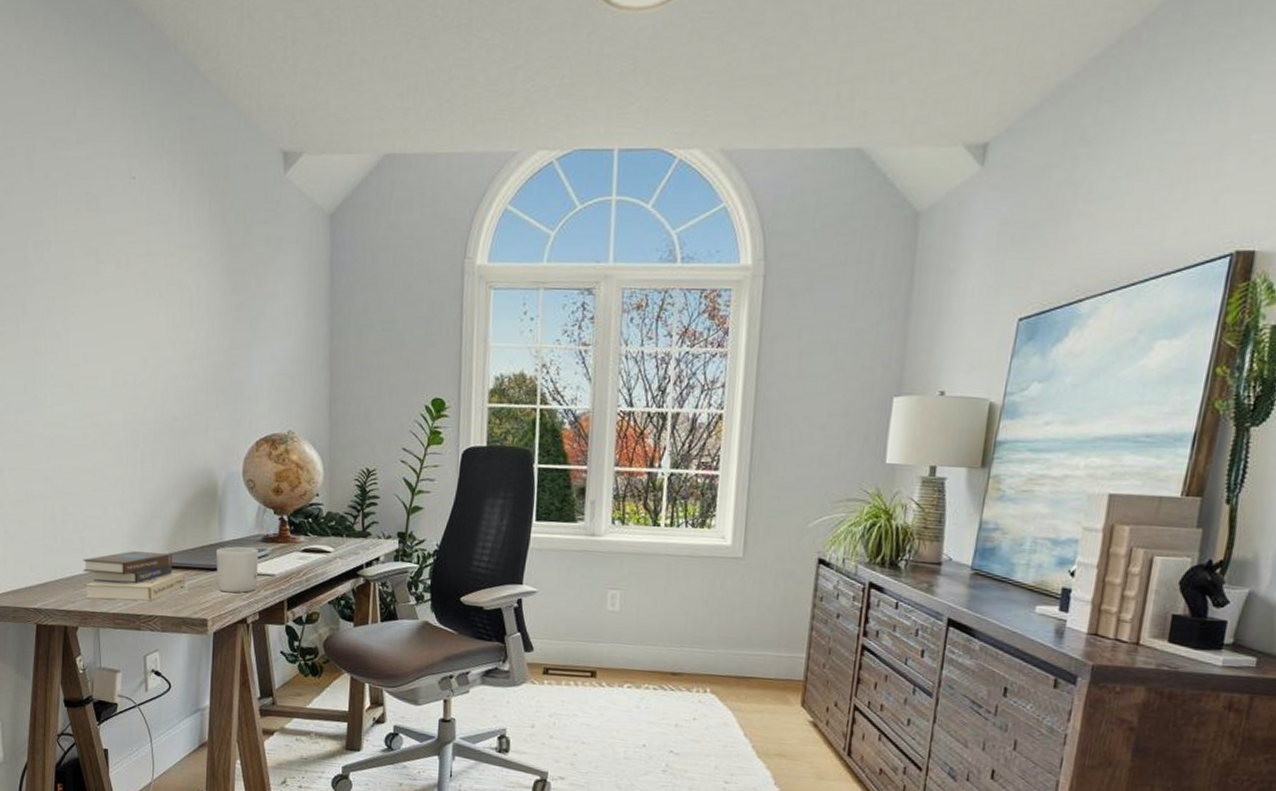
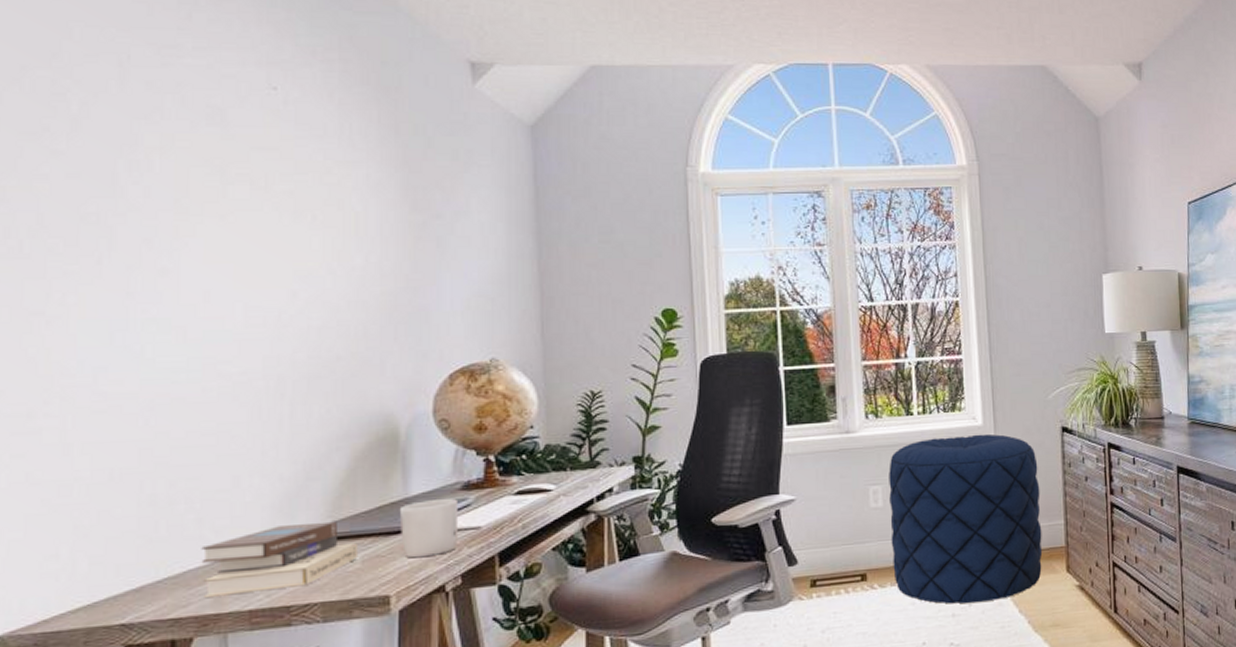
pouf: none [622,552,786,720] -> present [889,433,1043,604]

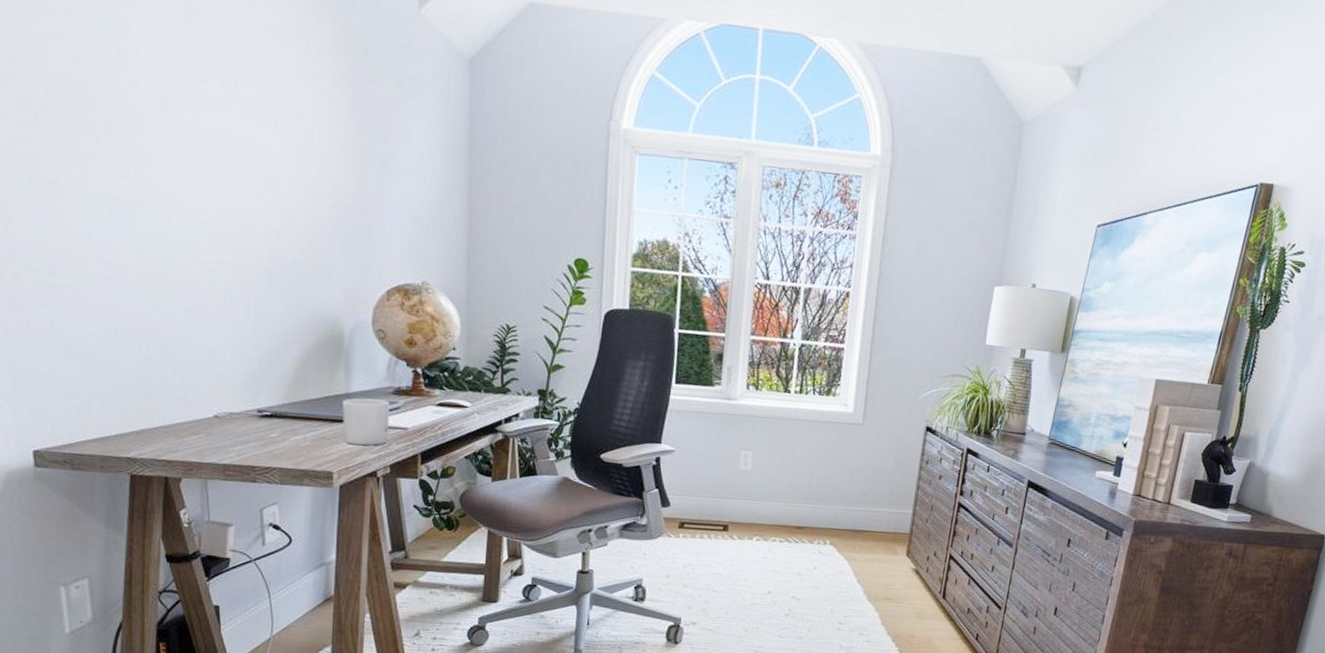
books: present [201,521,359,597] -> none [186,399,309,452]
pouf: present [889,433,1043,604] -> none [752,417,898,568]

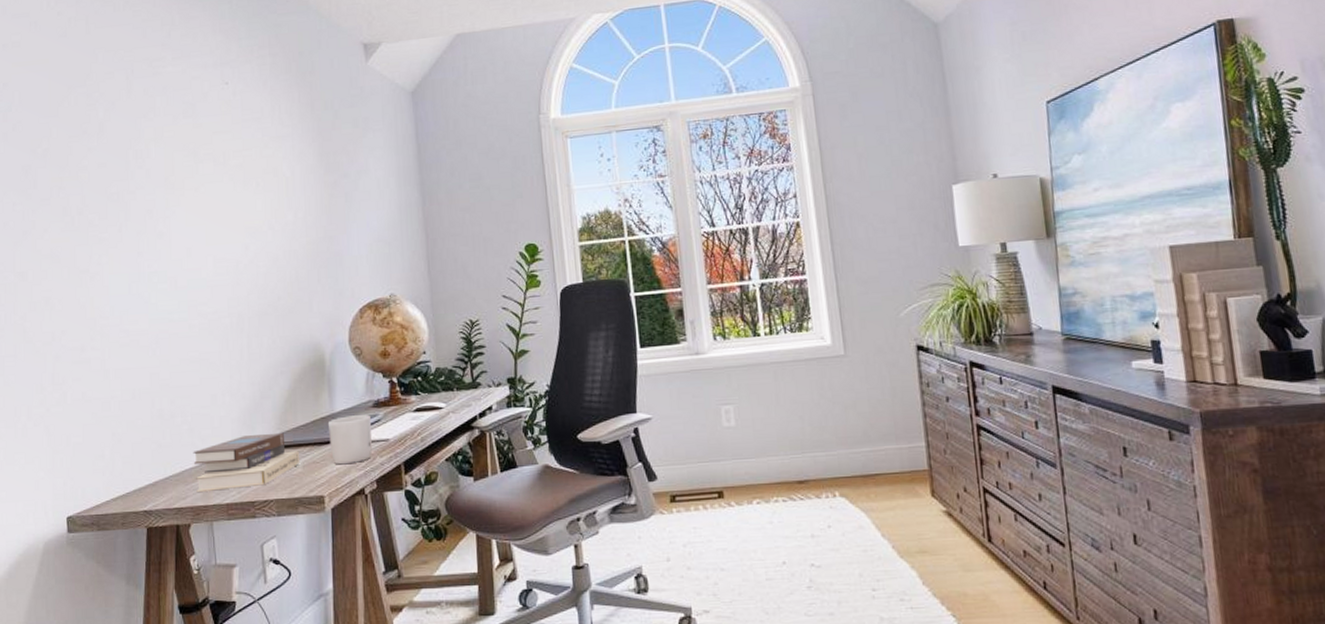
books: none [186,399,309,452] -> present [193,432,300,492]

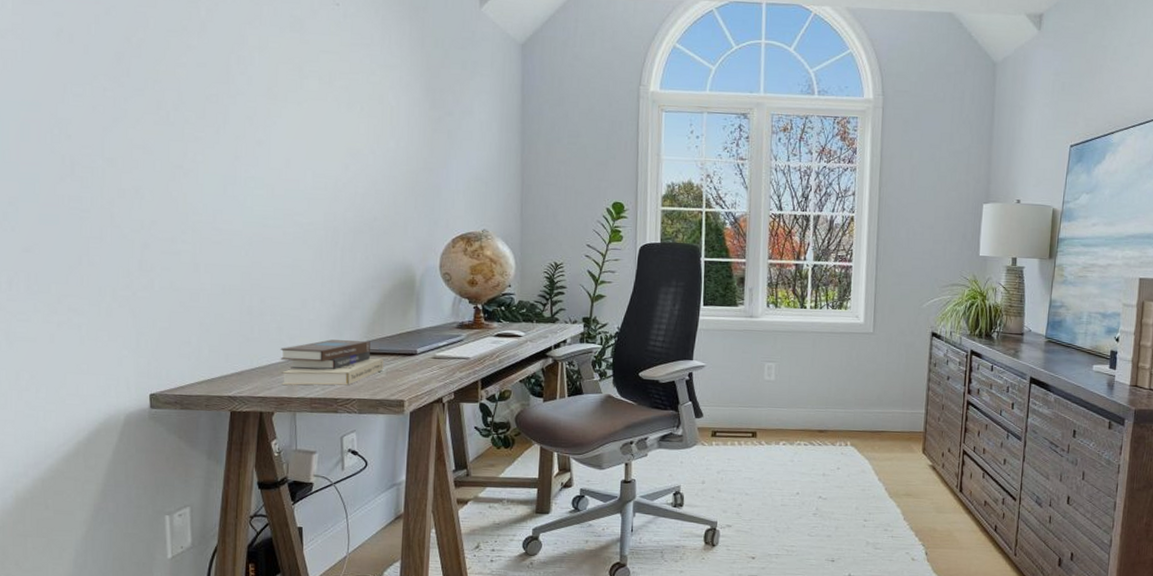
mug: present [327,415,372,465] -> none [413,333,454,376]

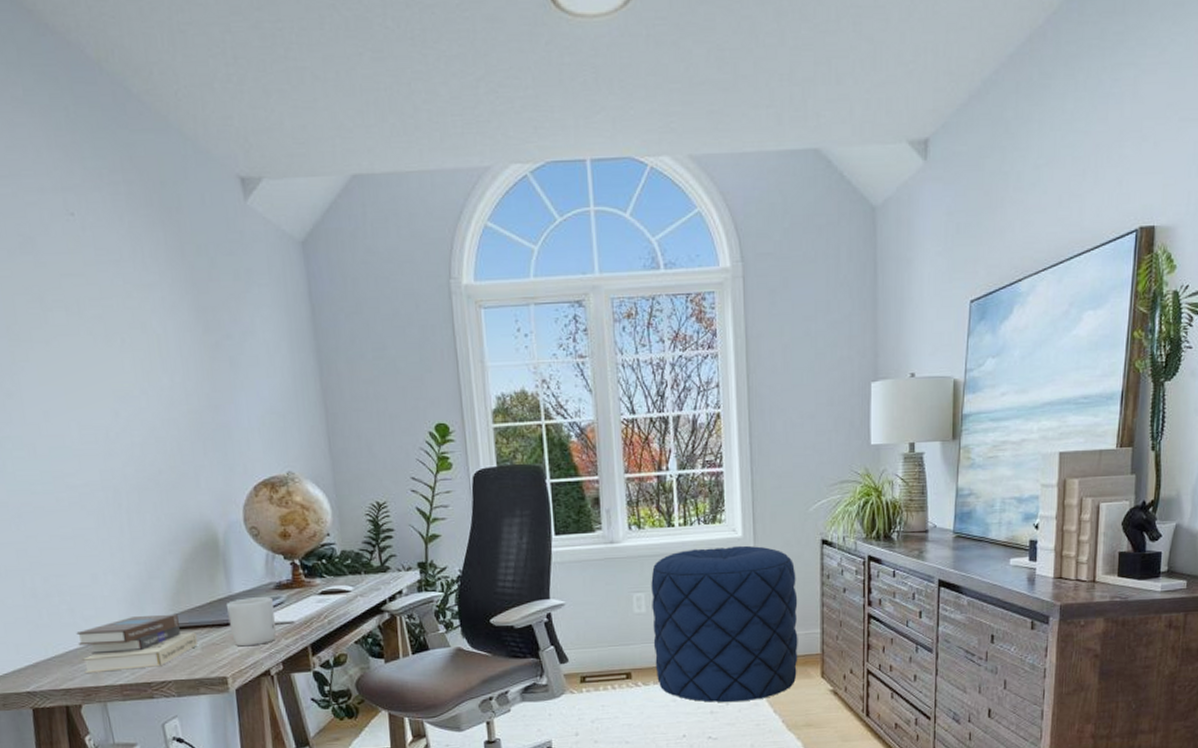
mug: none [413,333,454,376] -> present [225,597,276,647]
pouf: none [778,329,908,468] -> present [651,545,798,702]

